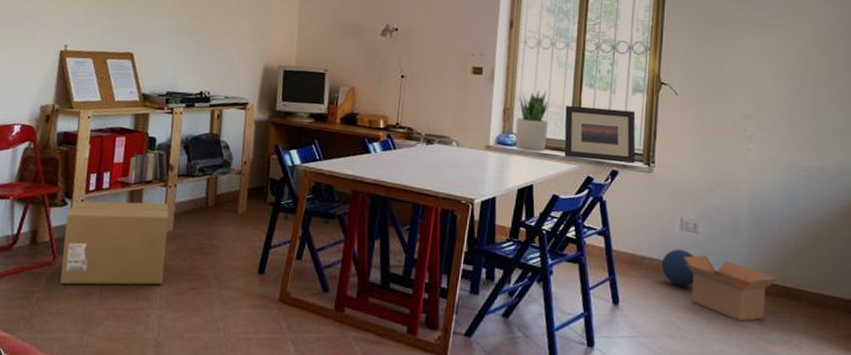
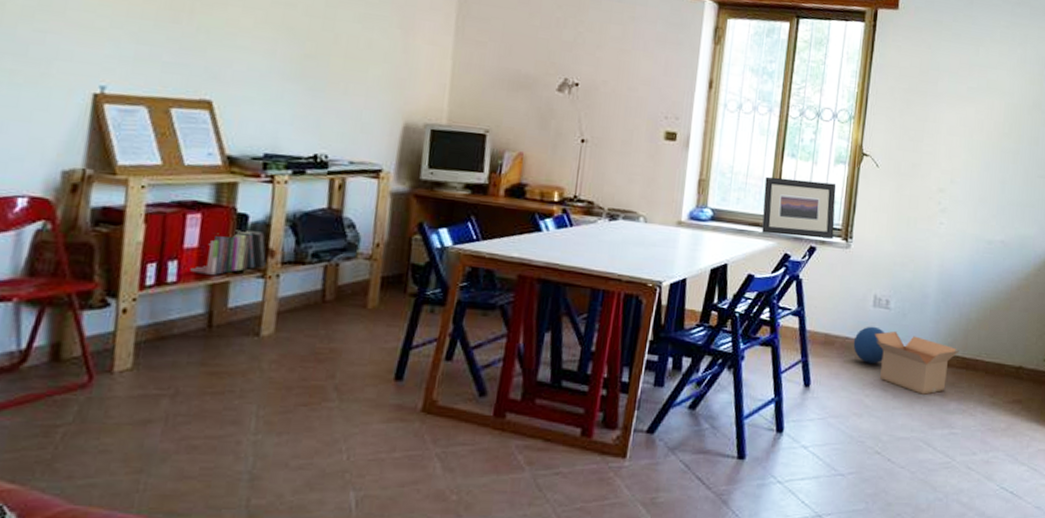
box: present [60,200,169,285] -> none [100,298,269,413]
planter: present [515,89,549,152] -> none [710,159,748,228]

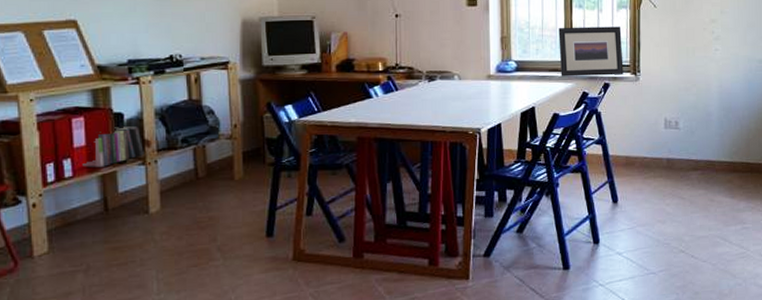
ball: present [853,326,885,364] -> none [651,145,678,177]
cardboard box: present [875,330,960,395] -> none [669,147,744,198]

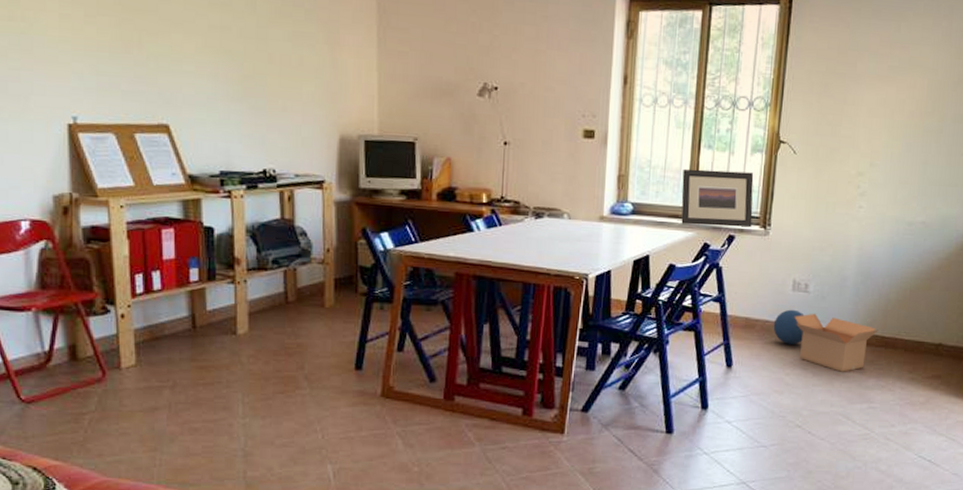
books: present [82,125,144,168] -> none [171,240,234,282]
ball: none [651,145,678,177] -> present [773,309,805,345]
cardboard box: none [669,147,744,198] -> present [794,313,879,372]

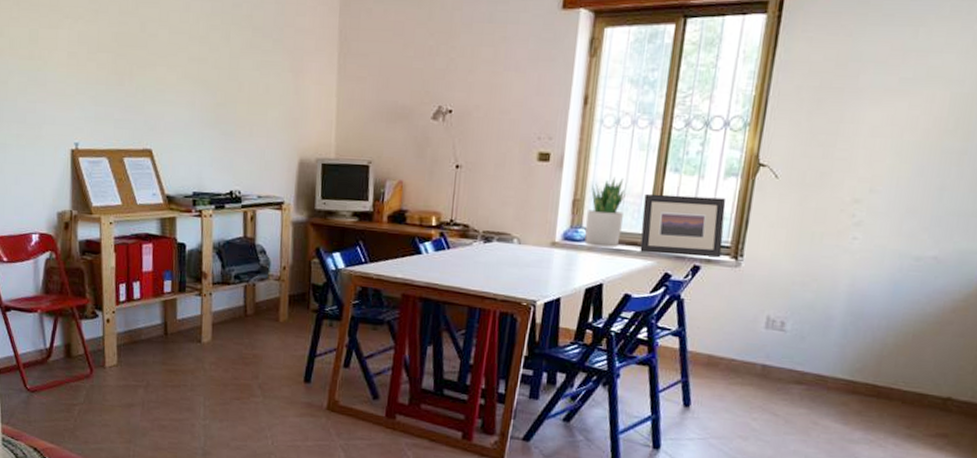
planter: none [630,153,666,221] -> present [584,176,625,248]
ball: present [773,309,805,345] -> none [740,348,779,388]
cardboard box: present [794,313,879,372] -> none [766,354,870,422]

